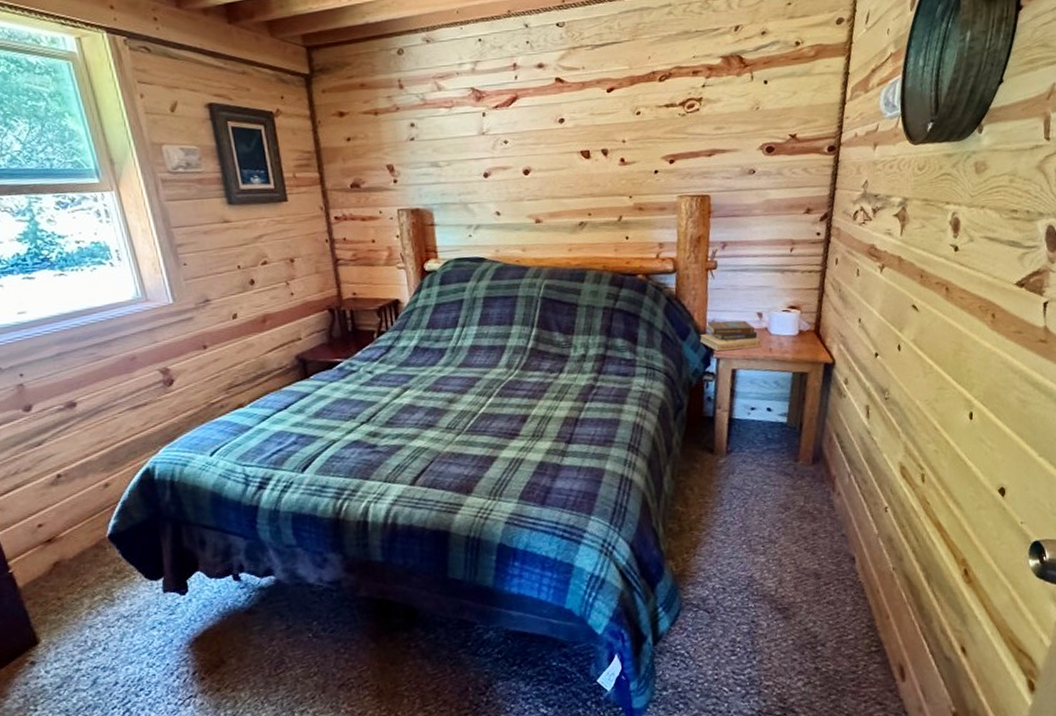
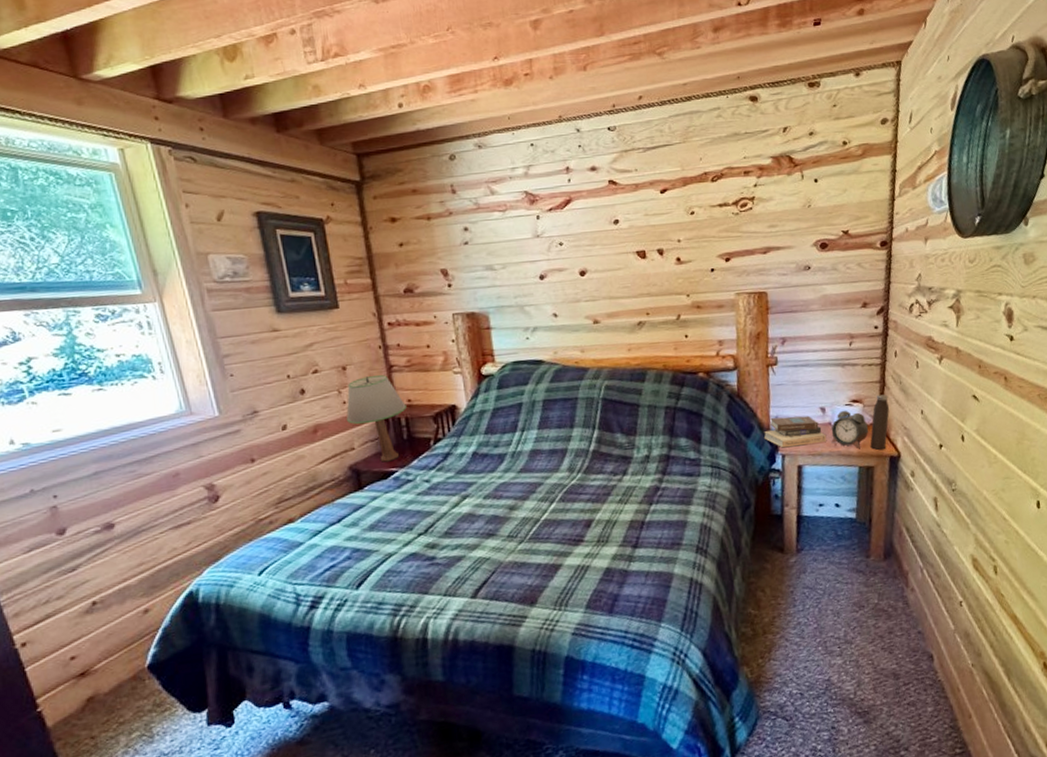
table lamp: none [293,268,352,353] -> present [346,375,407,462]
alarm clock: none [766,317,805,355] -> present [831,411,869,449]
water bottle: none [805,301,827,356] -> present [870,394,890,450]

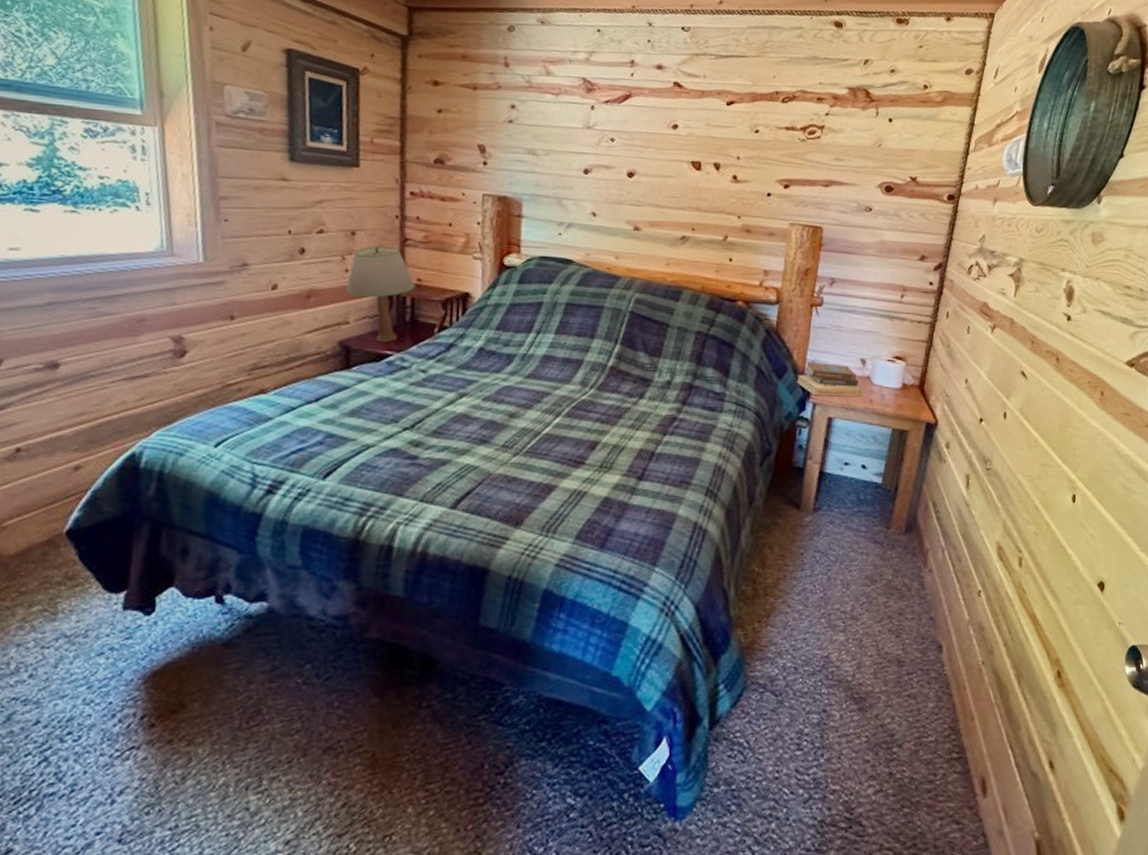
alarm clock: present [831,411,869,449] -> none [867,367,909,410]
water bottle: present [870,394,890,450] -> none [907,355,934,414]

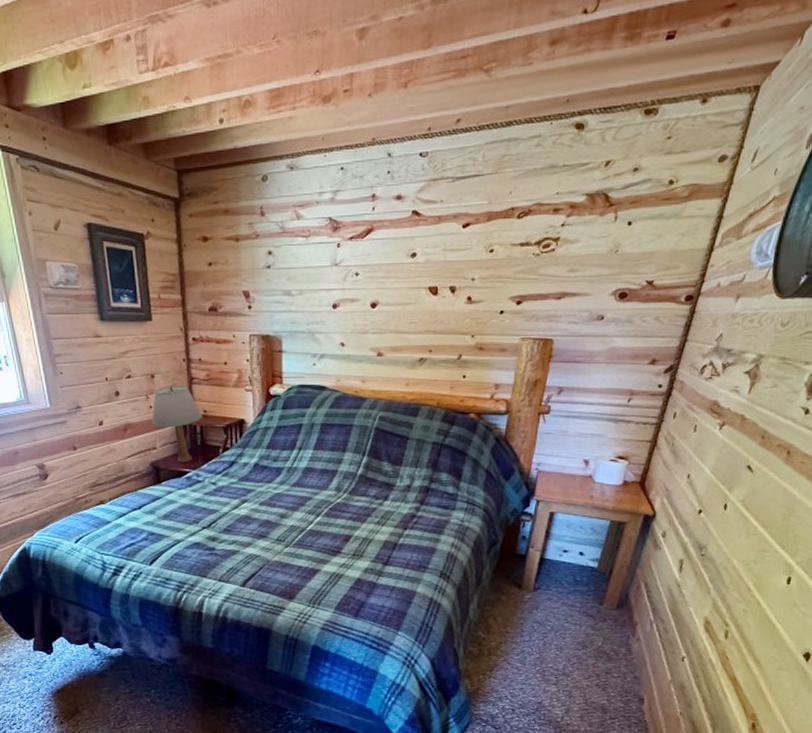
books: present [796,361,863,397] -> none [522,464,585,494]

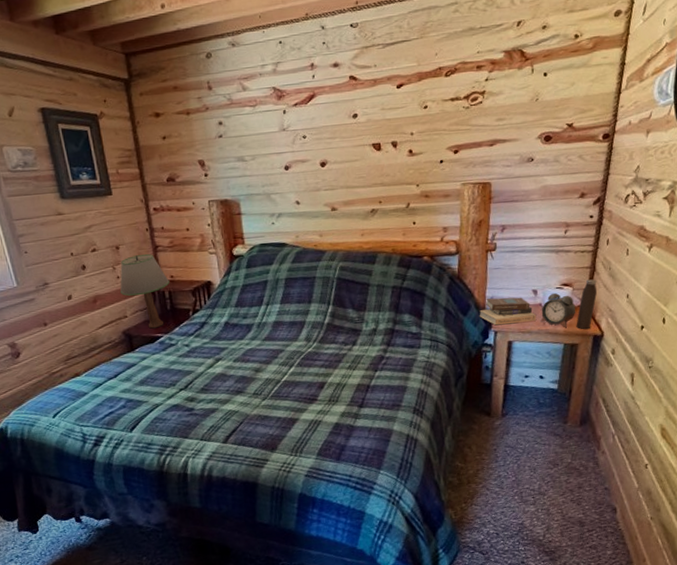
books: none [522,464,585,494] -> present [479,297,537,326]
alarm clock: none [588,466,630,504] -> present [540,293,576,328]
water bottle: none [626,454,657,507] -> present [576,279,597,329]

